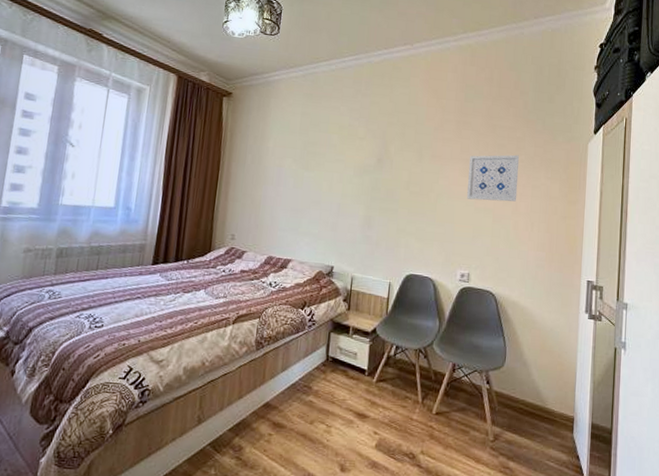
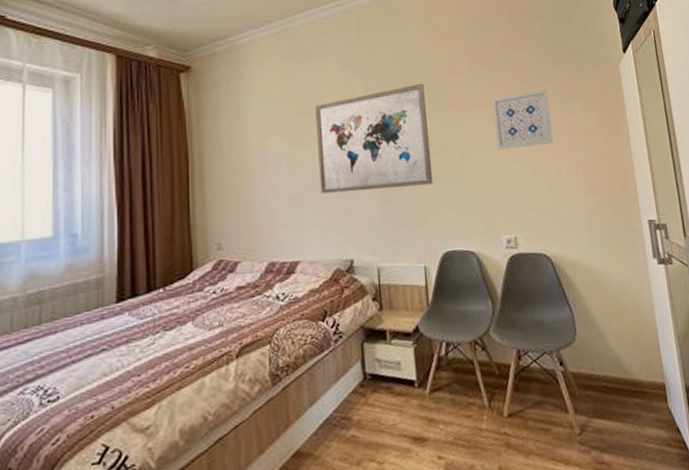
wall art: none [316,133,415,218] -> present [316,83,433,194]

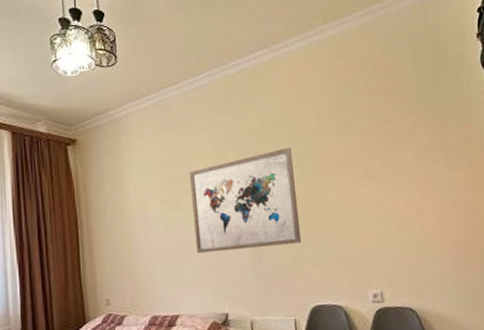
wall art: present [491,89,554,150] -> none [357,148,420,209]

